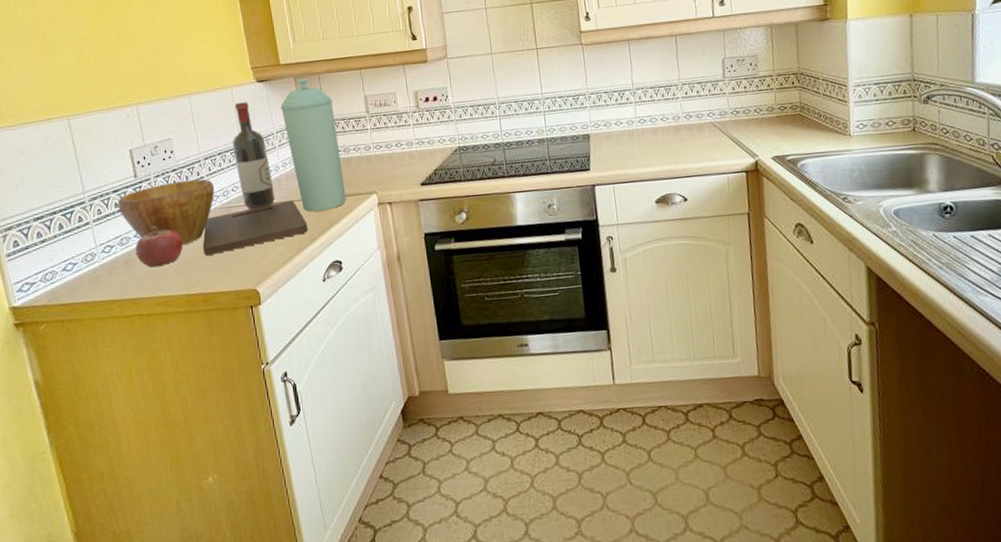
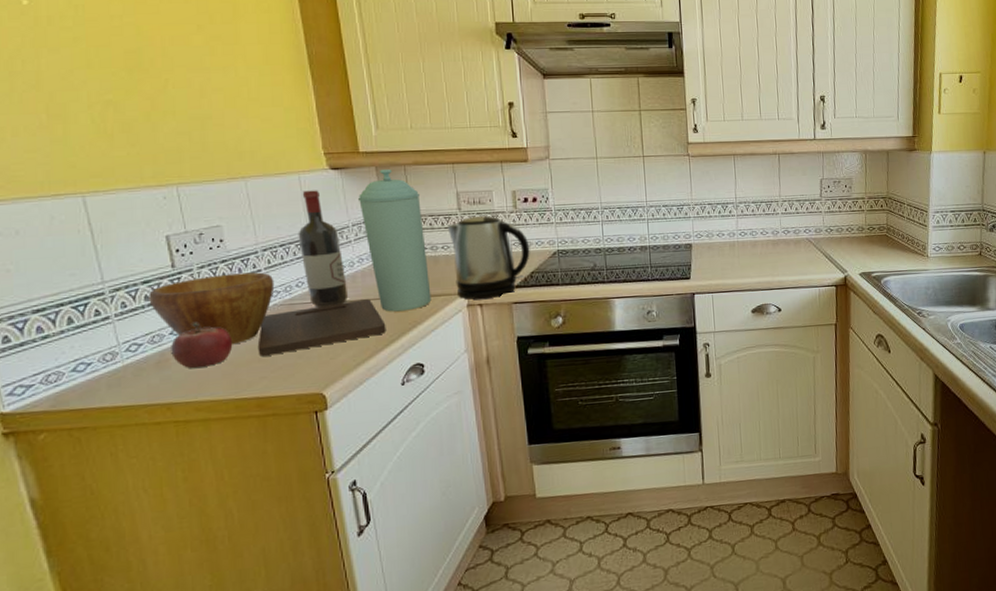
kettle: none [357,116,433,198] -> present [447,215,530,300]

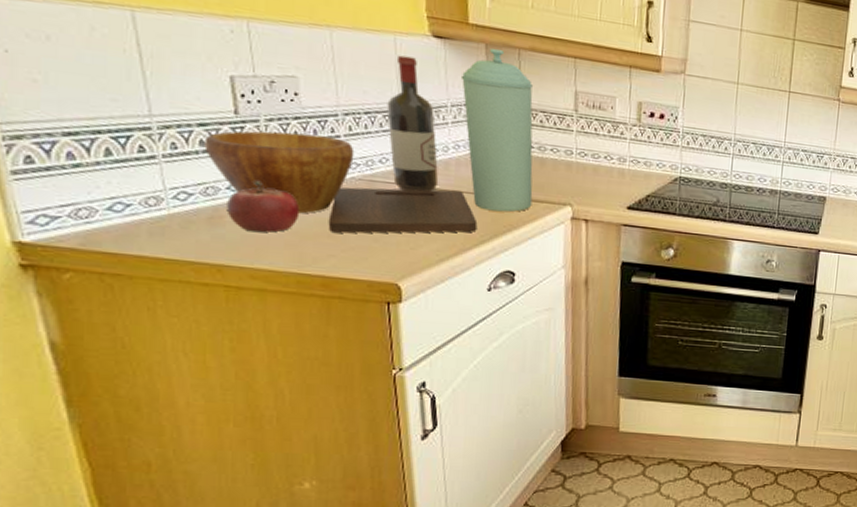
kettle: present [447,215,530,300] -> none [560,121,650,216]

